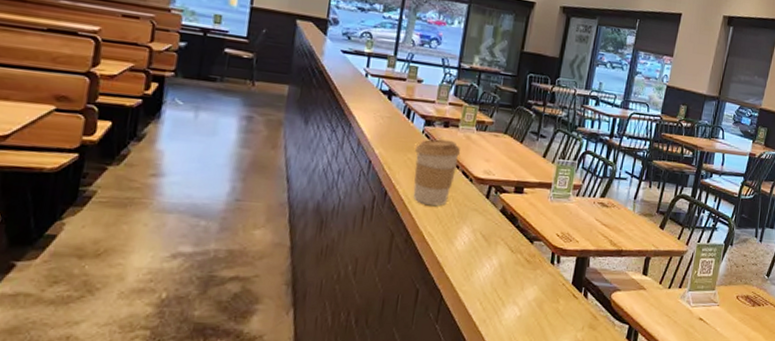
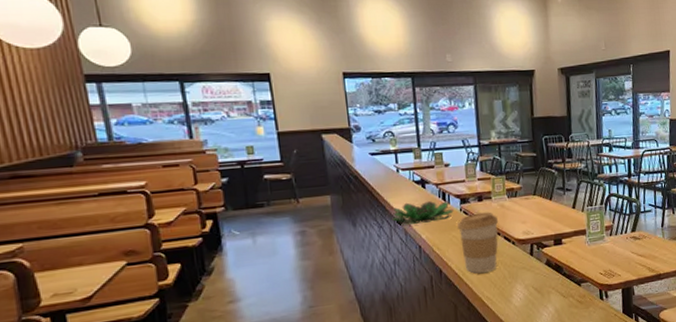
succulent plant: none [346,111,416,139] -> present [391,201,454,225]

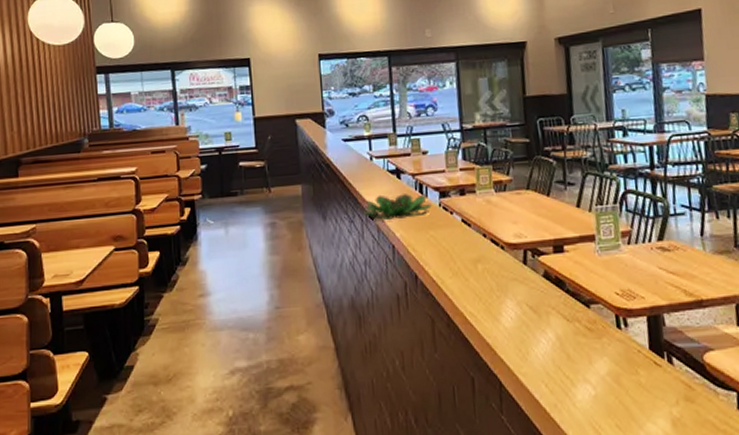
coffee cup: present [457,212,499,274] -> none [436,208,485,283]

